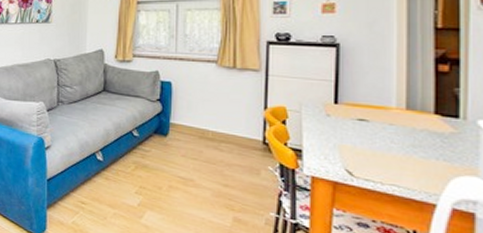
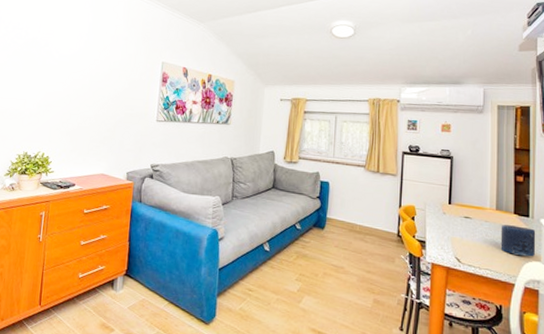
candle: none [414,128,471,170] -> present [500,225,536,257]

